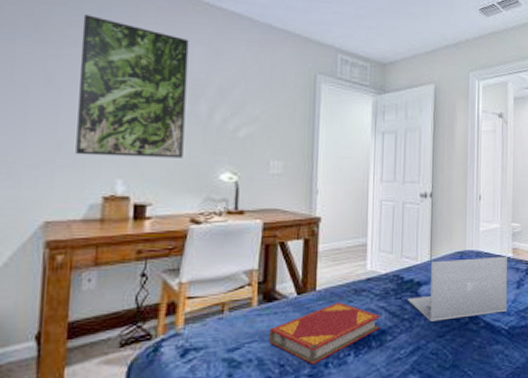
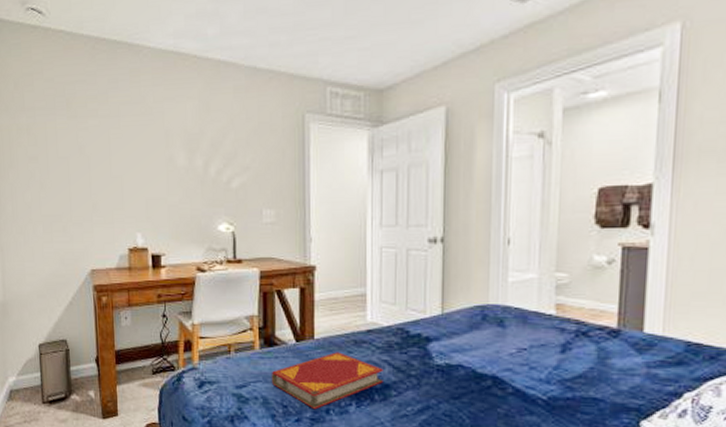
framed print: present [76,14,189,158] -> none [98,87,186,213]
laptop: present [407,256,508,321] -> none [413,313,548,381]

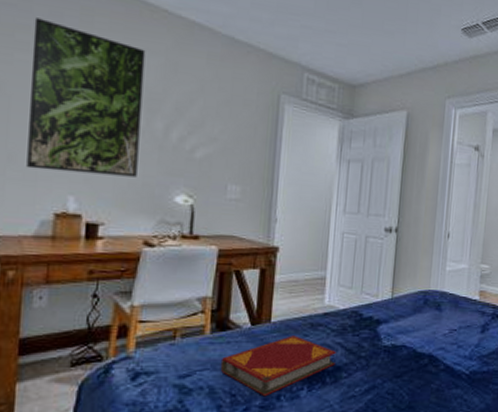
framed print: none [98,87,186,213] -> present [26,17,146,177]

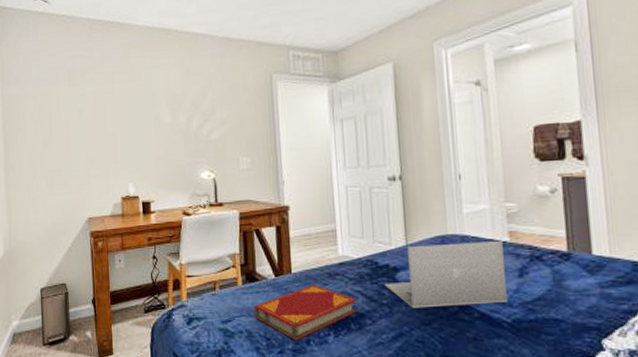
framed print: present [26,17,146,177] -> none [95,59,172,167]
laptop: none [364,298,473,361] -> present [383,240,509,308]

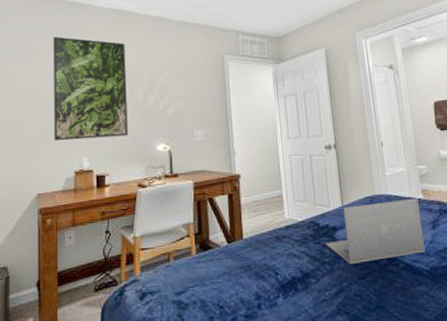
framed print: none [95,59,172,167] -> present [53,37,128,141]
hardback book: present [253,285,358,341] -> none [207,249,303,307]

